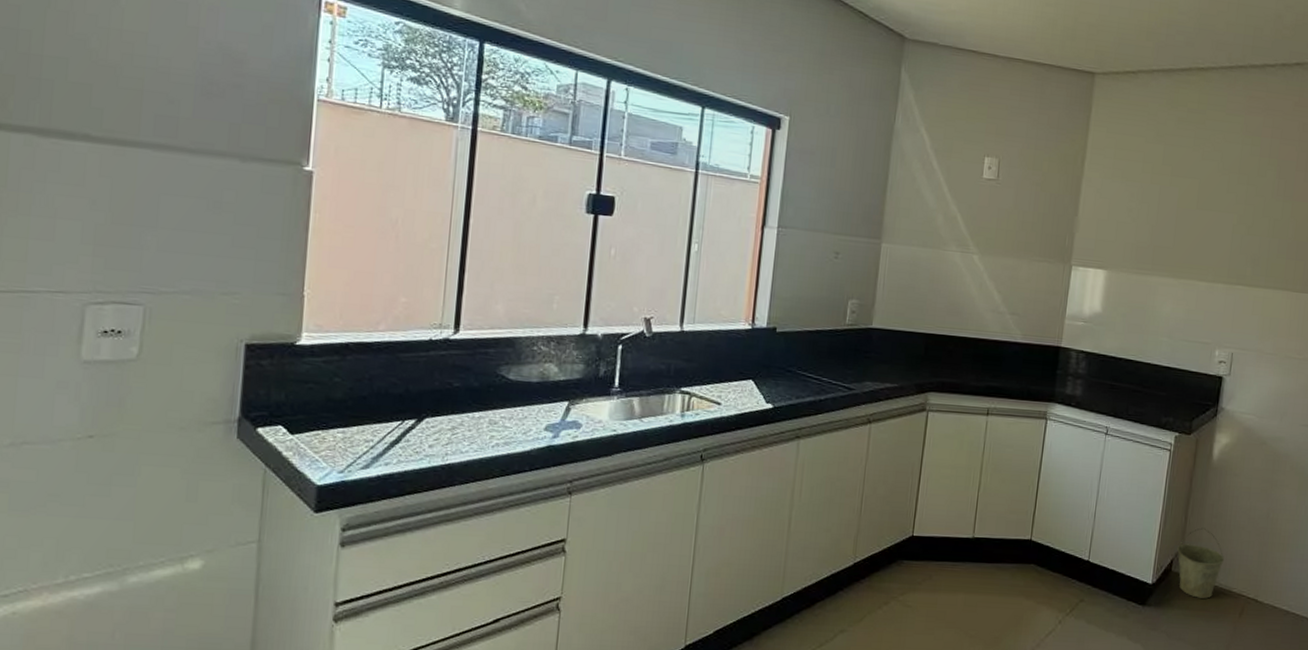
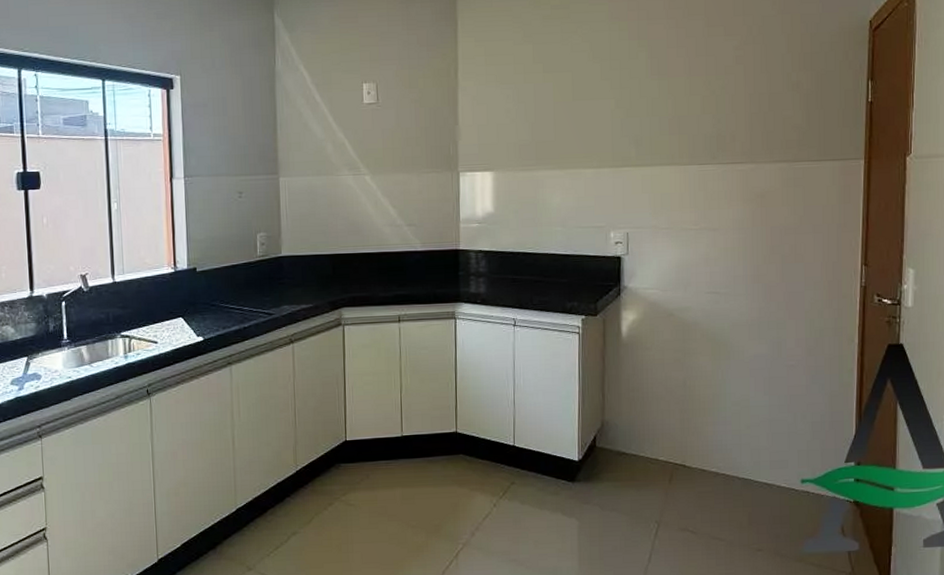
bucket: present [1177,527,1225,599] -> none [599,402,647,469]

